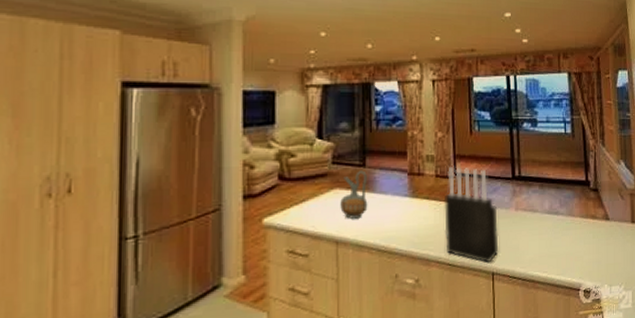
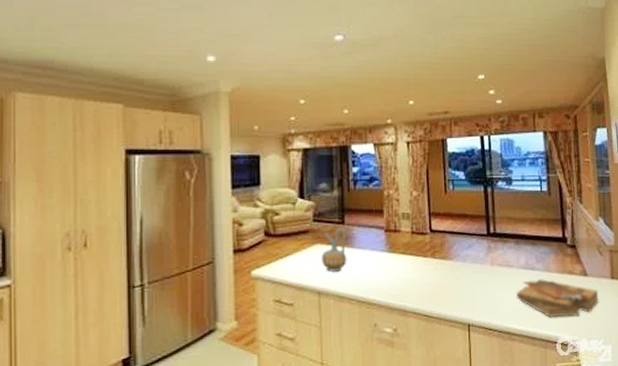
knife block: present [444,167,499,264] -> none [420,224,474,316]
clipboard: none [539,224,620,263] -> present [515,279,599,317]

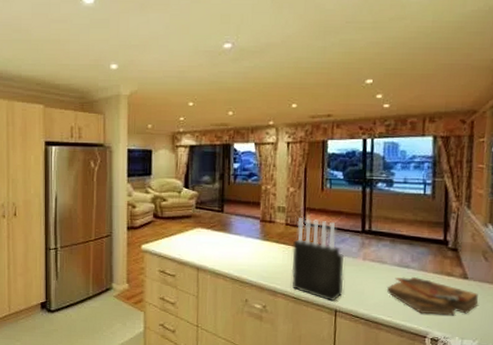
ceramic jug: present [322,227,347,272] -> none [201,215,224,252]
knife block: none [420,224,474,316] -> present [291,218,345,302]

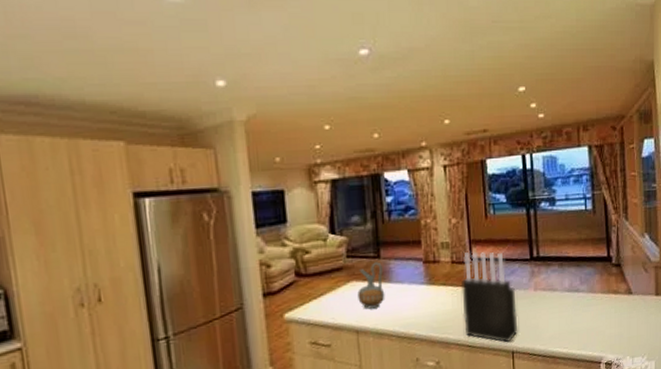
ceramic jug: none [201,215,224,252] -> present [358,262,385,309]
clipboard: present [386,277,479,316] -> none [559,300,643,338]

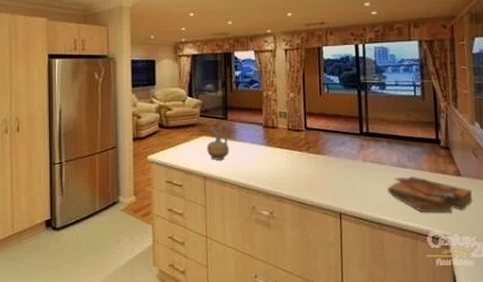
knife block: present [461,251,518,343] -> none [296,122,346,205]
clipboard: none [559,300,643,338] -> present [387,177,473,213]

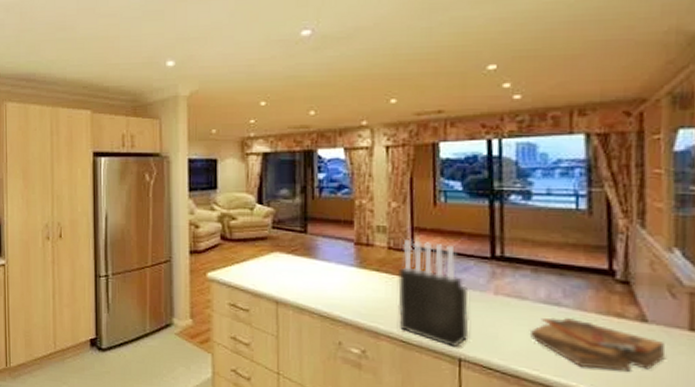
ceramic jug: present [207,122,230,160] -> none [280,236,309,283]
knife block: none [296,122,346,205] -> present [397,240,470,348]

